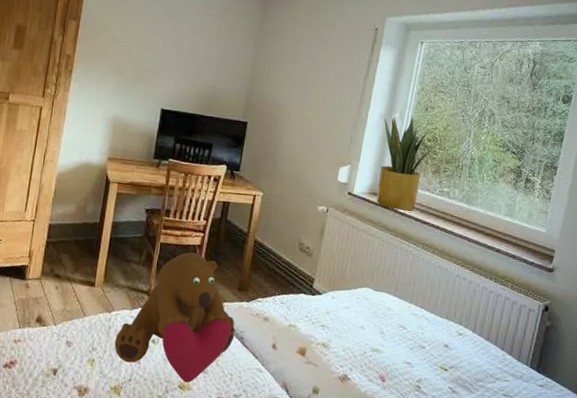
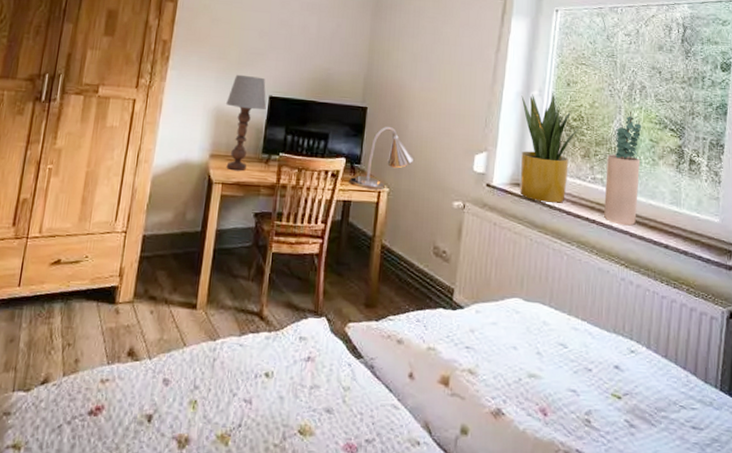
bear: present [114,252,235,383] -> none [220,263,364,426]
table lamp: none [122,88,159,173] -> present [225,74,267,170]
table lamp: none [229,139,287,193] -> present [349,126,415,189]
vase: none [447,134,488,233] -> present [604,111,642,226]

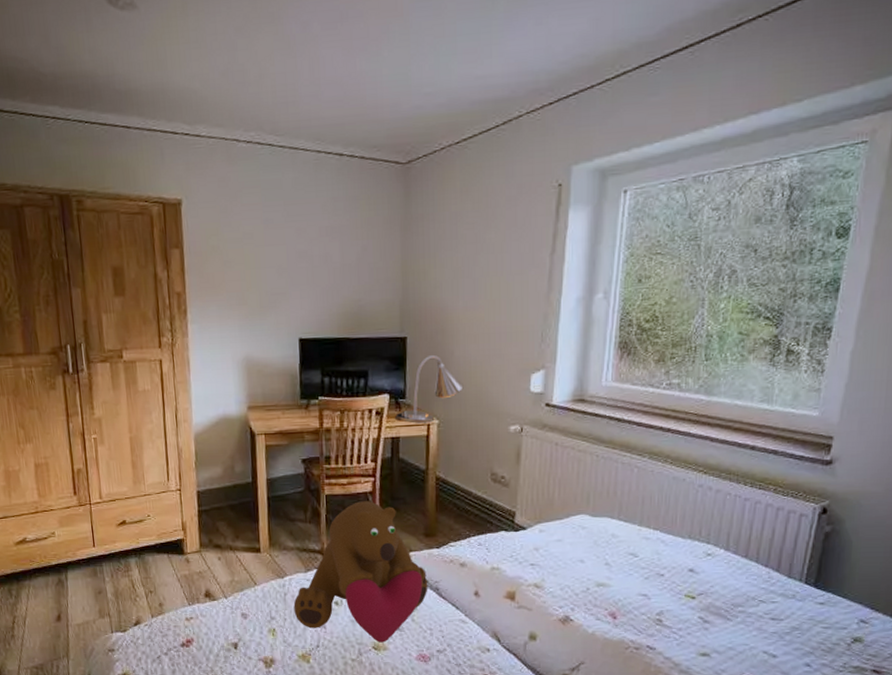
bear: none [220,263,364,426] -> present [293,501,428,643]
table lamp: present [225,74,267,170] -> none [254,319,298,419]
planter: present [519,92,581,204] -> none [582,292,655,417]
vase: present [604,111,642,226] -> none [681,302,730,431]

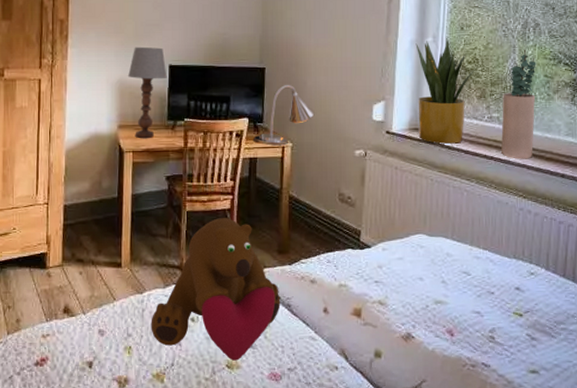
table lamp: none [254,319,298,419] -> present [127,46,167,138]
planter: none [582,292,655,417] -> present [415,37,476,145]
vase: none [681,302,730,431] -> present [501,49,536,159]

